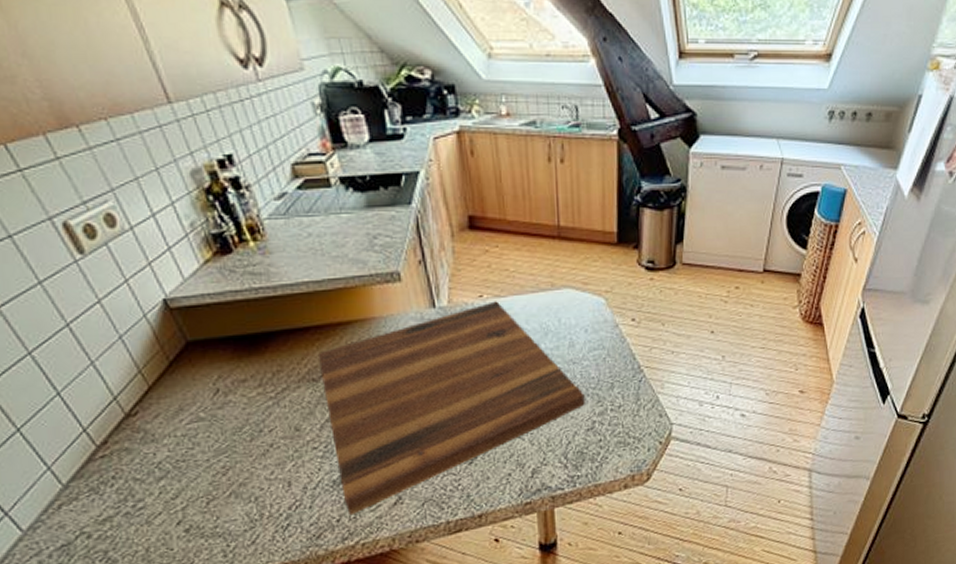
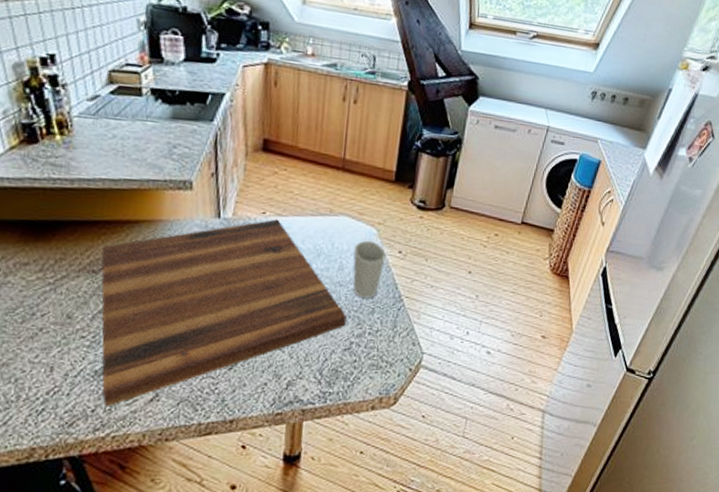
cup: none [583,311,618,374] -> present [353,240,386,299]

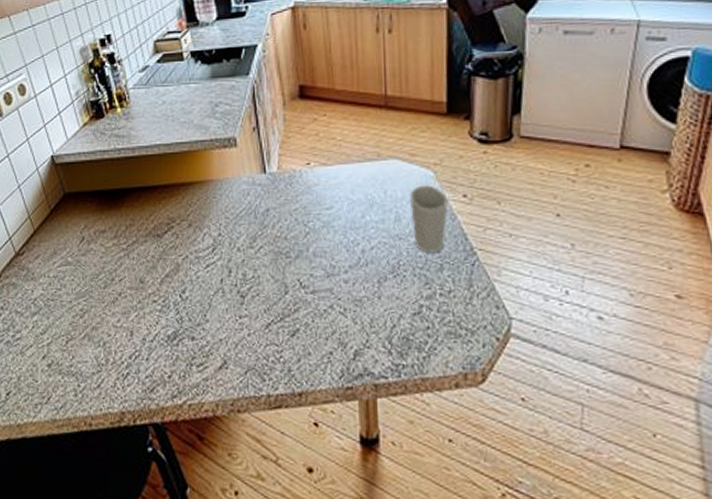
cutting board: present [101,219,347,407] -> none [162,169,412,374]

